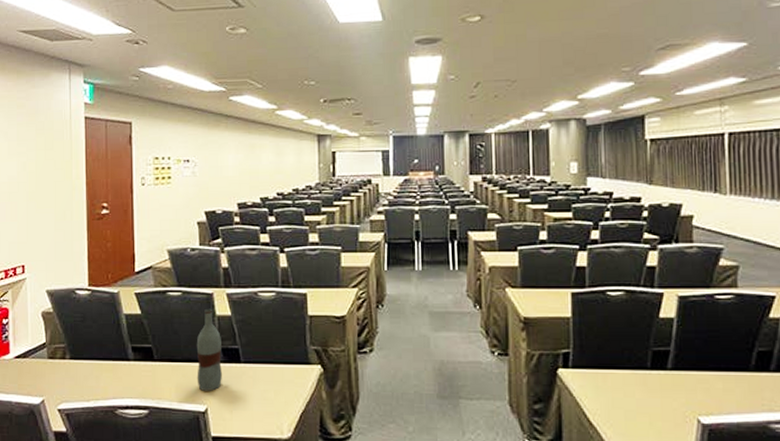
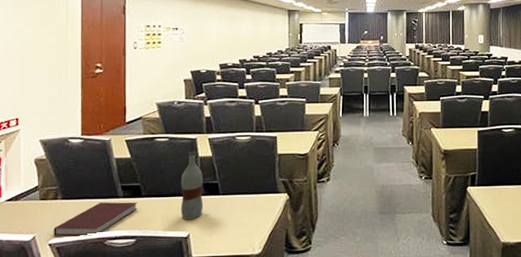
notebook: none [62,364,149,403] -> present [53,202,137,236]

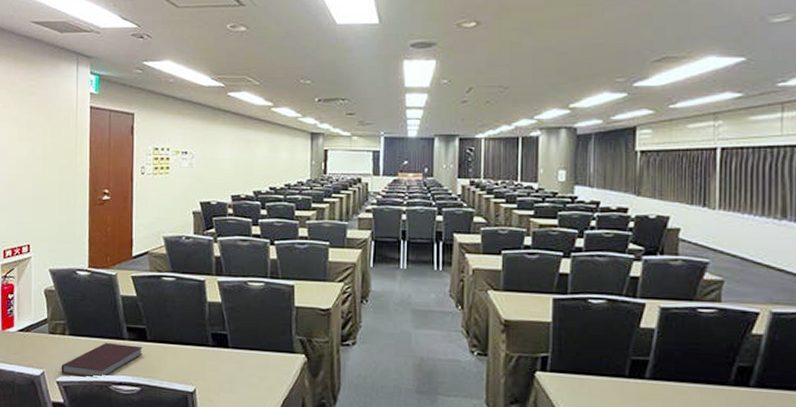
bottle: present [180,151,203,220] -> none [186,294,211,373]

